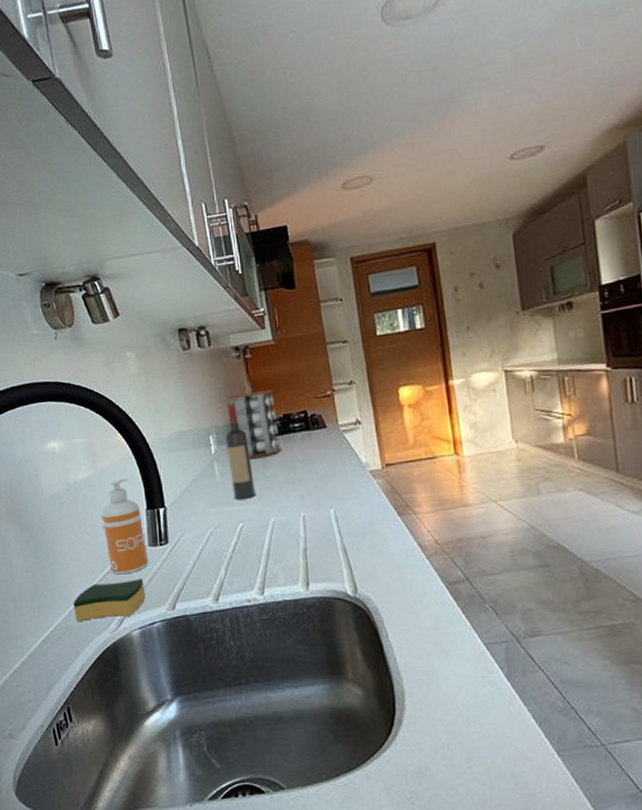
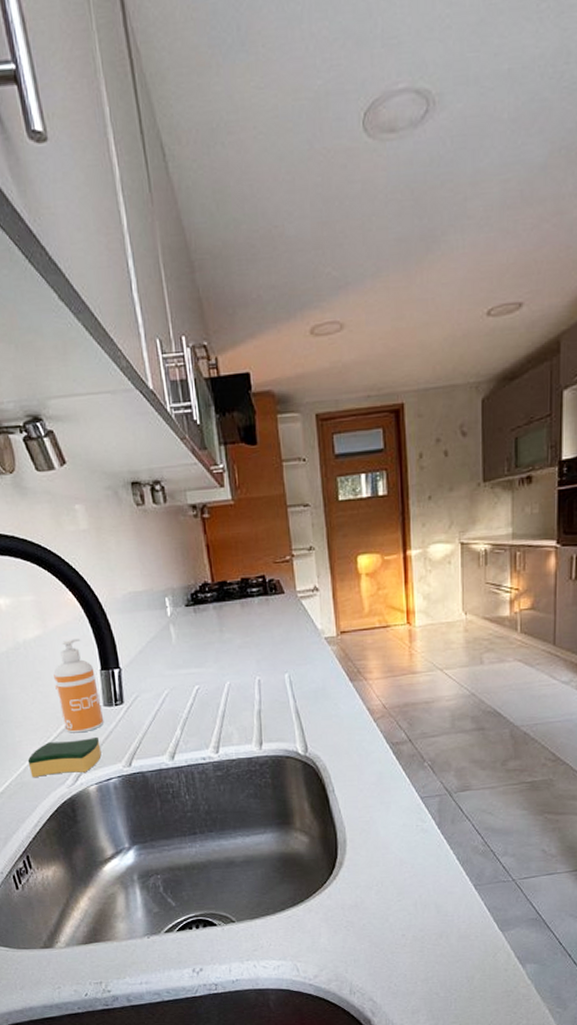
wine bottle: present [225,402,256,501] -> none [181,564,212,663]
spice rack: present [228,381,281,460] -> none [185,542,238,623]

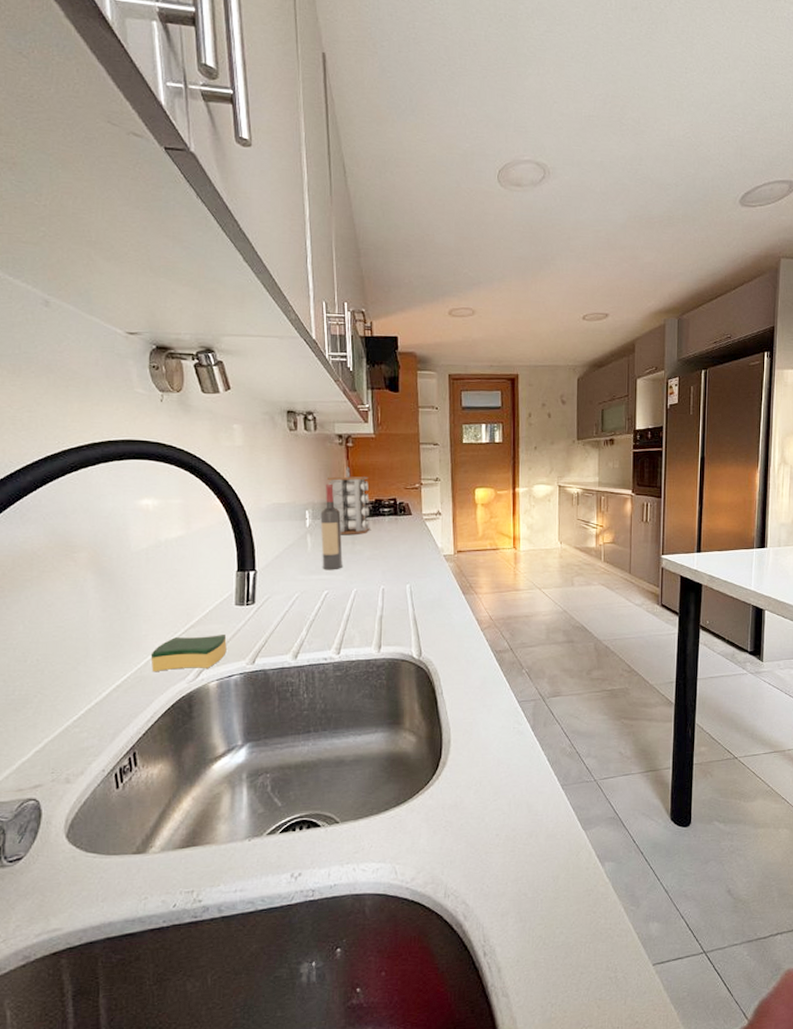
soap dispenser: present [53,638,105,733] -> none [190,541,234,630]
wine bottle: none [181,564,212,663] -> present [320,483,343,570]
spice rack: none [185,542,238,623] -> present [327,466,370,536]

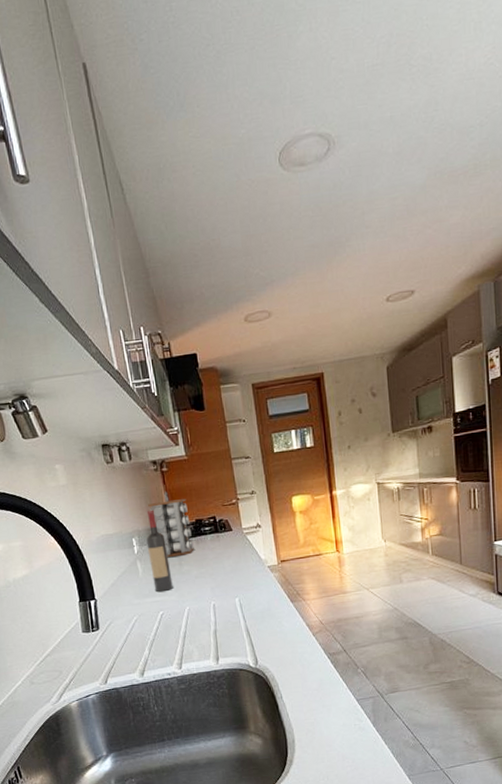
sponge: present [150,635,227,672] -> none [17,660,81,698]

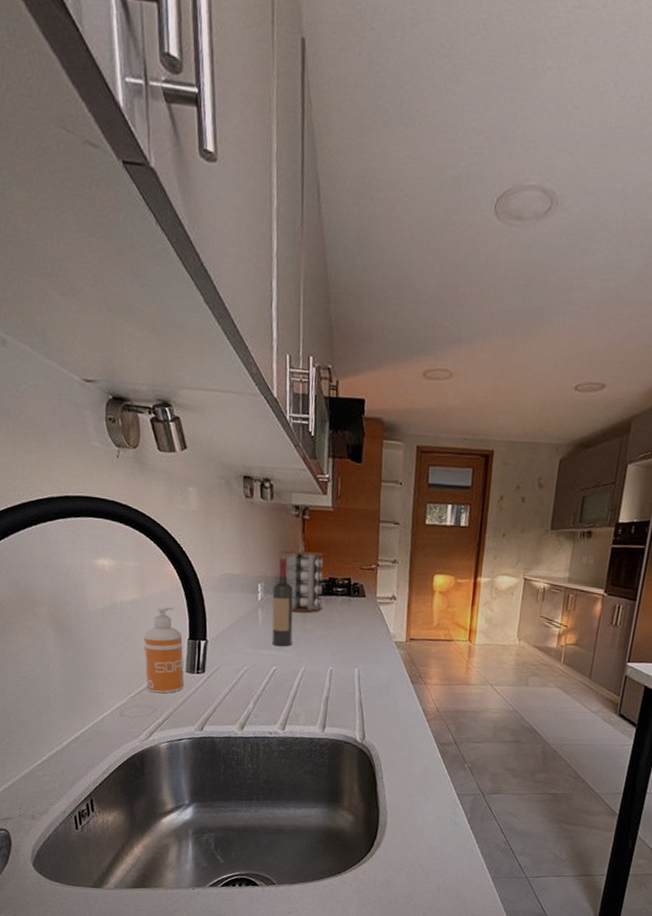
soap dispenser: none [39,576,83,657] -> present [144,607,184,694]

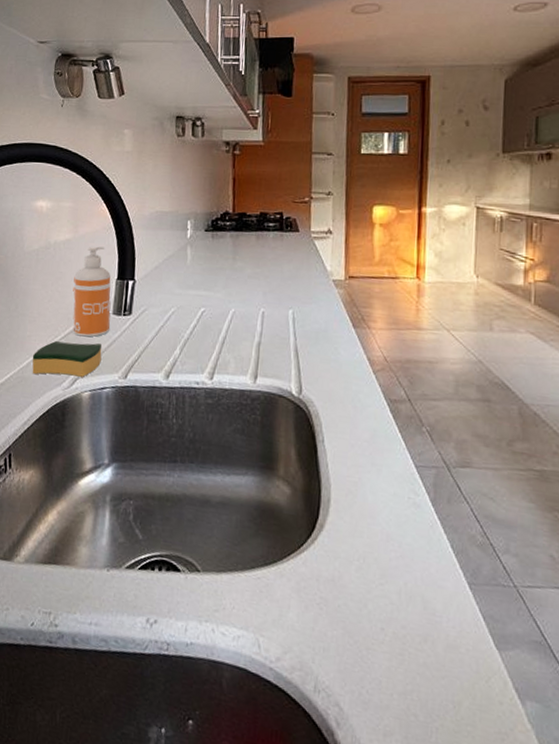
sponge: none [106,697,177,730] -> present [32,341,102,377]
wine bottle: present [271,557,294,647] -> none [200,193,223,287]
spice rack: present [282,540,324,614] -> none [212,175,255,251]

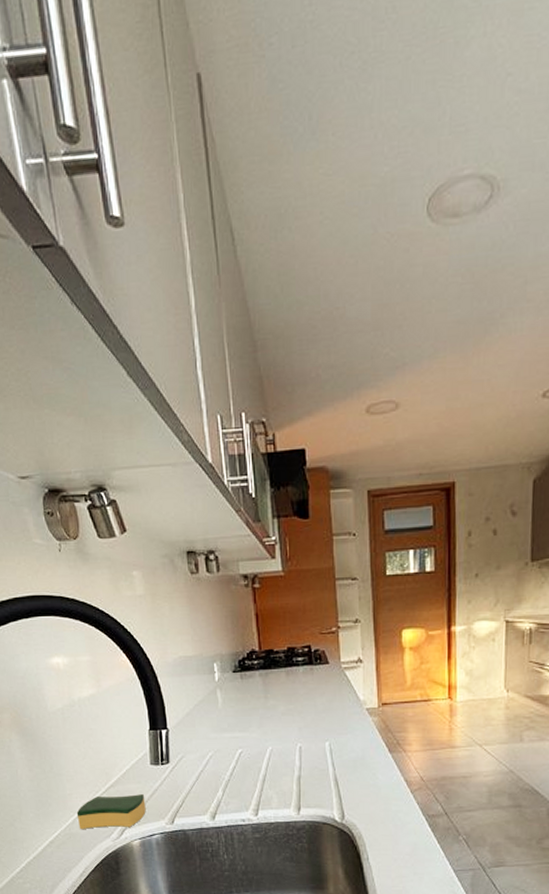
soap dispenser: present [73,246,111,337] -> none [105,699,150,789]

